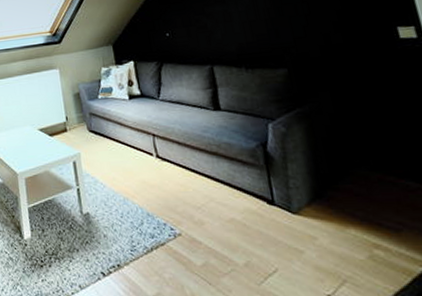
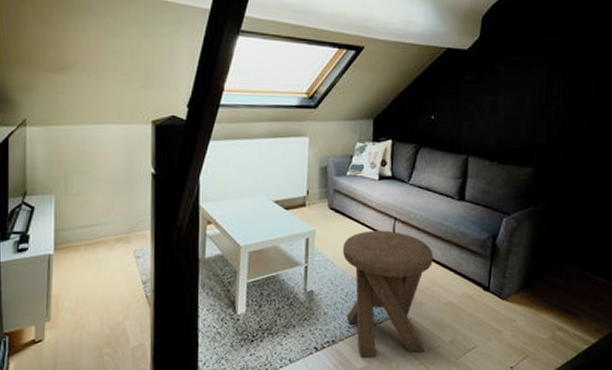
music stool: none [108,147,218,284] -> present [342,230,433,358]

